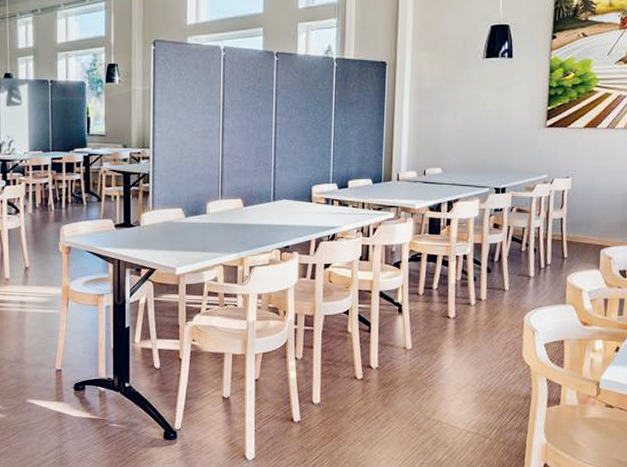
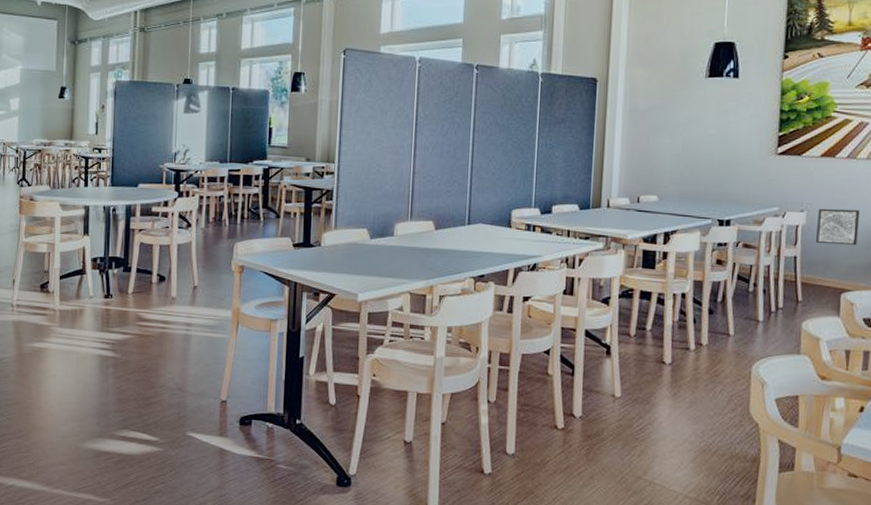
wall art: none [580,174,617,207] -> present [816,208,859,246]

